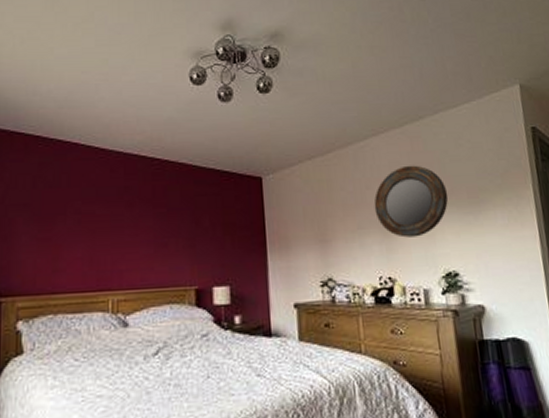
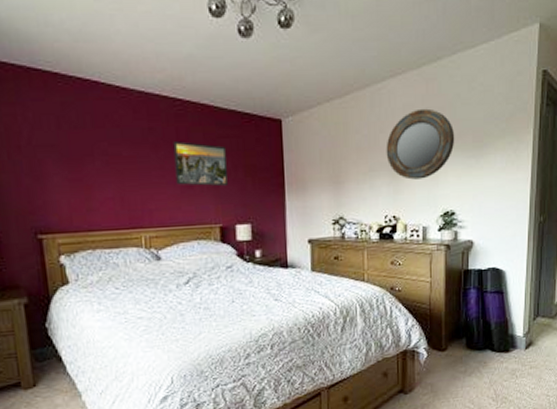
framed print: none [149,200,206,245] -> present [173,141,229,186]

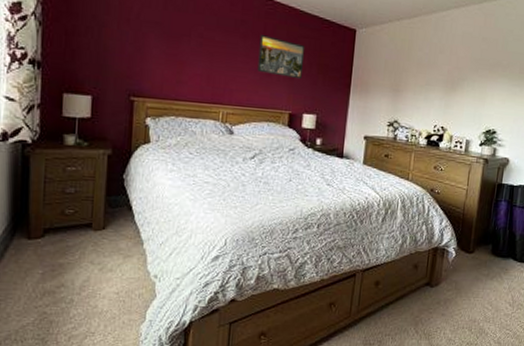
home mirror: present [386,108,455,180] -> none [442,38,505,99]

